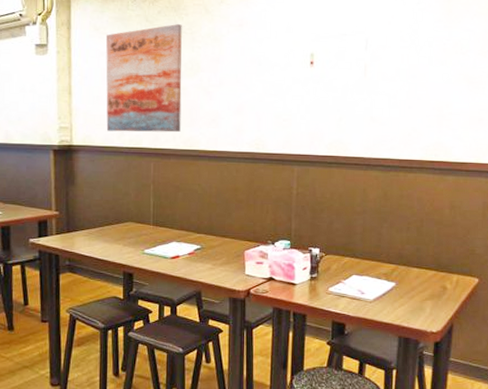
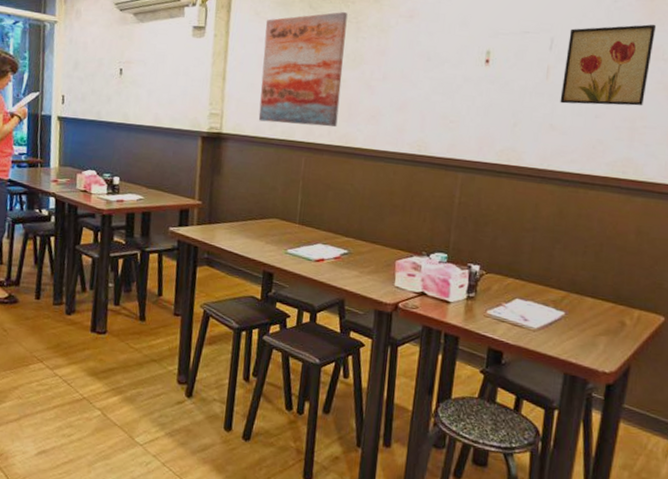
wall art: none [377,22,454,98] -> present [560,24,657,106]

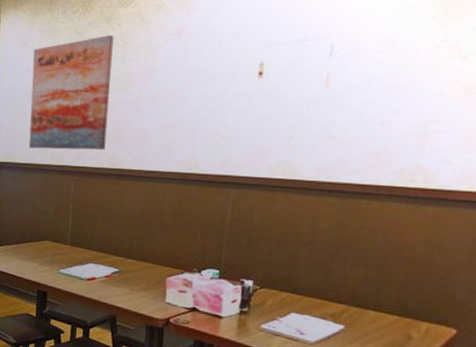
wall art: present [560,24,657,106] -> none [340,19,454,112]

